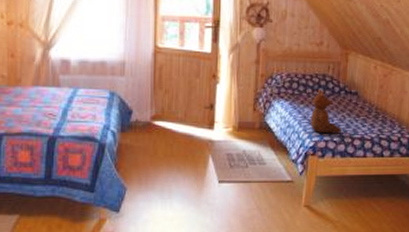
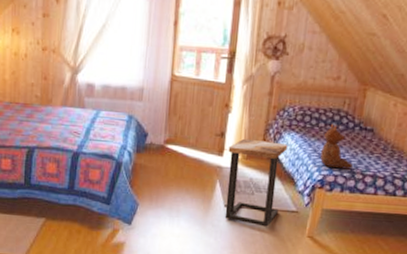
side table: none [219,109,278,201] -> present [224,138,288,228]

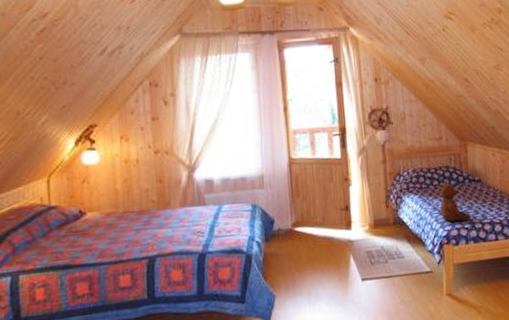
side table: present [224,138,288,228] -> none [355,206,414,295]

